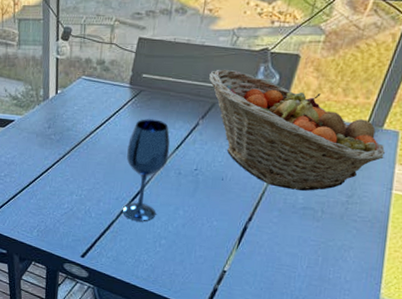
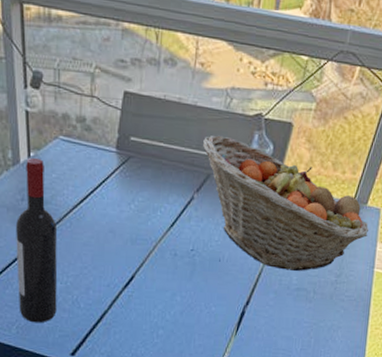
wine bottle: none [40,94,76,229] -> present [16,157,58,323]
wineglass: present [122,119,170,221] -> none [114,191,164,310]

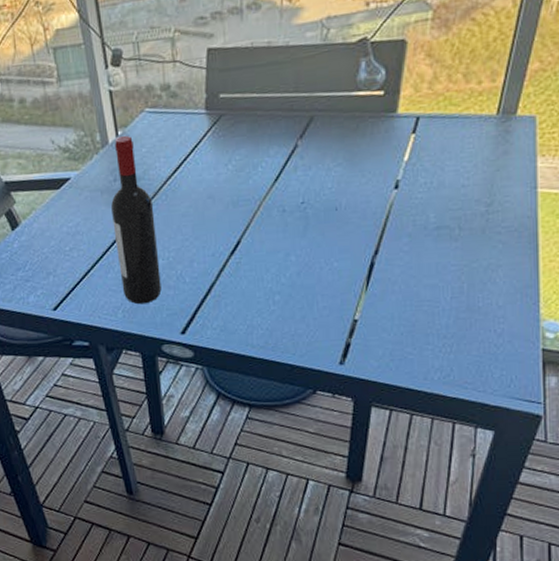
fruit basket: present [203,135,369,271] -> none [301,71,524,208]

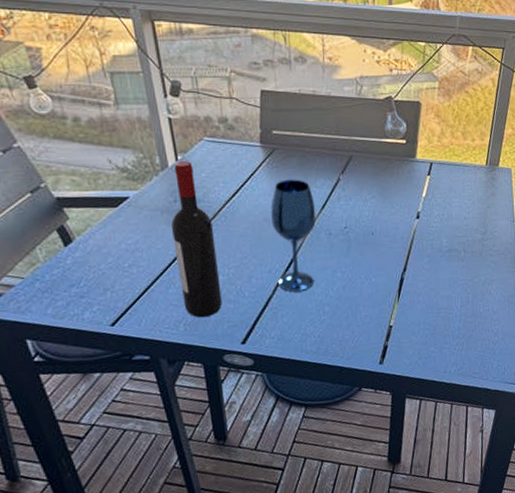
wineglass: none [215,148,268,278] -> present [270,179,316,292]

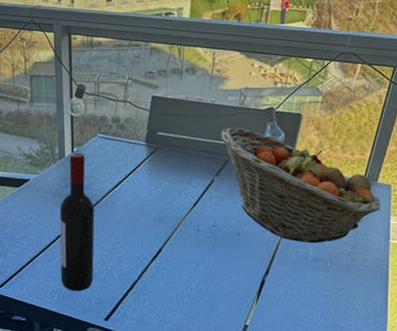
wineglass: present [270,179,316,292] -> none [144,176,188,280]
fruit basket: none [341,120,505,235] -> present [221,127,382,243]

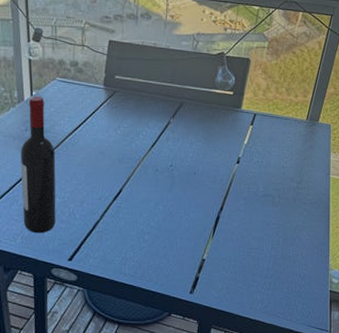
fruit basket: present [221,127,382,243] -> none [176,71,323,180]

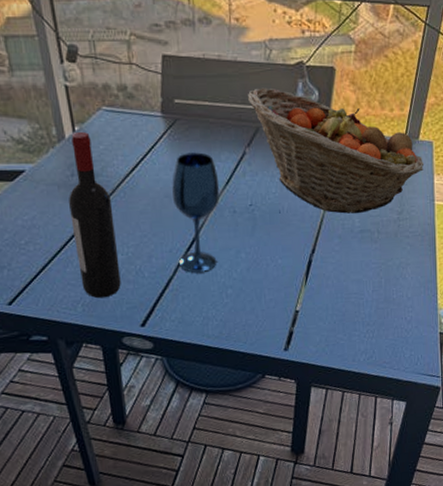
wineglass: none [105,119,146,219] -> present [172,152,220,273]
fruit basket: none [176,71,323,180] -> present [248,87,425,214]

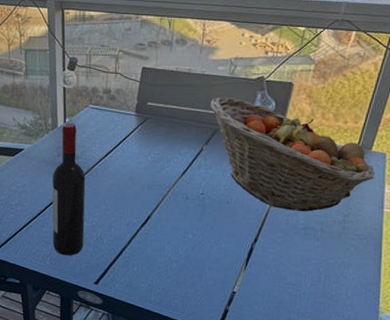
wineglass: present [172,152,220,273] -> none [133,145,177,246]

